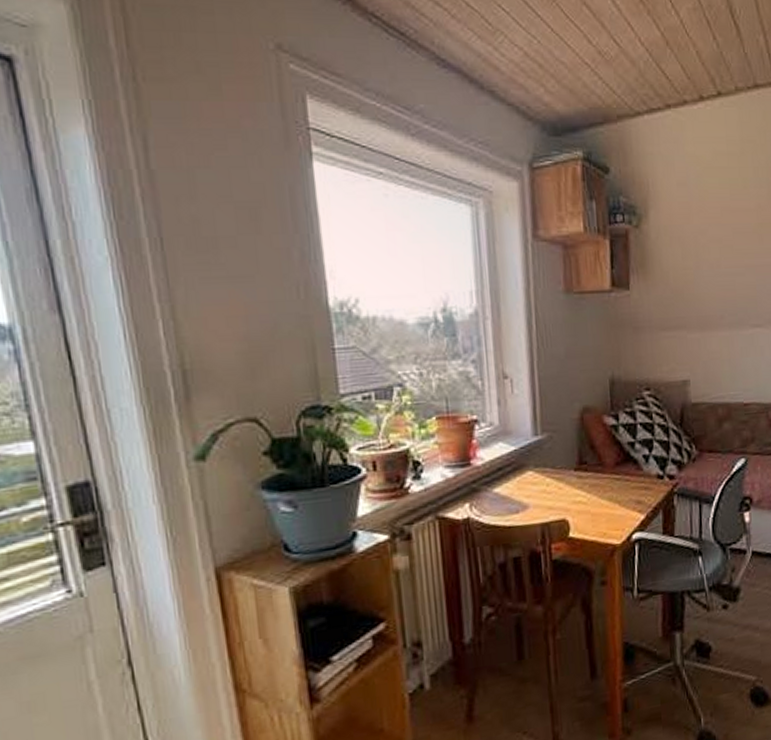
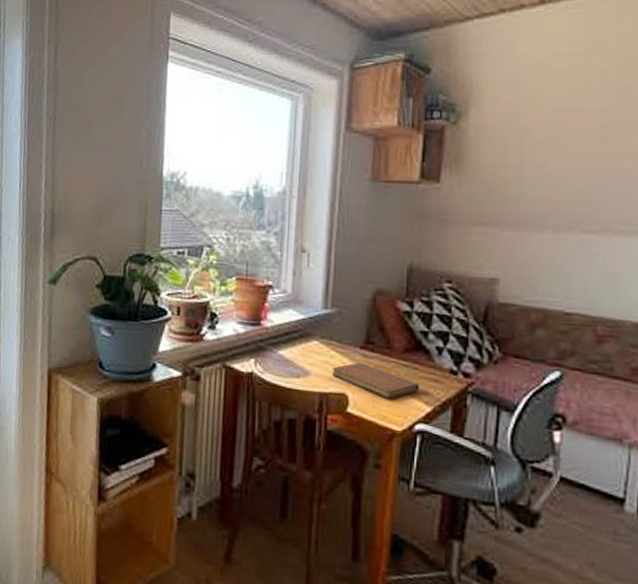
notebook: none [549,484,633,515] -> present [331,362,420,399]

